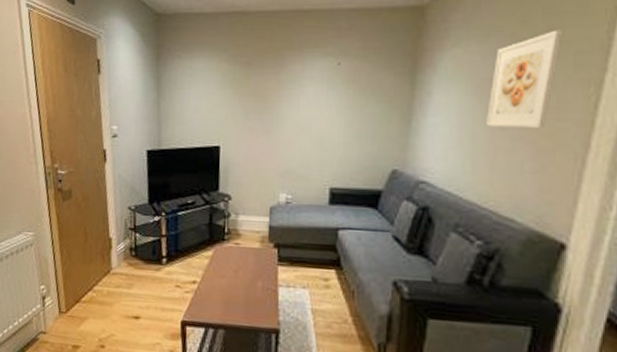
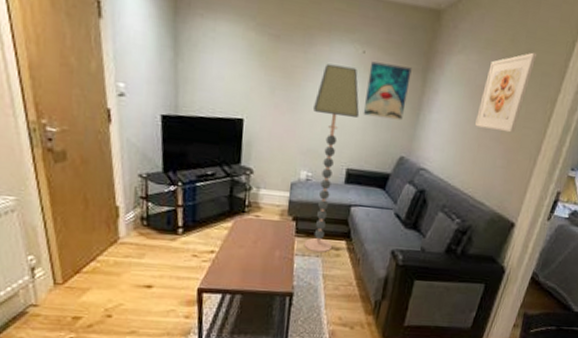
floor lamp: none [288,81,340,284] -> present [304,63,360,253]
wall art: none [343,71,396,130] -> present [363,61,412,121]

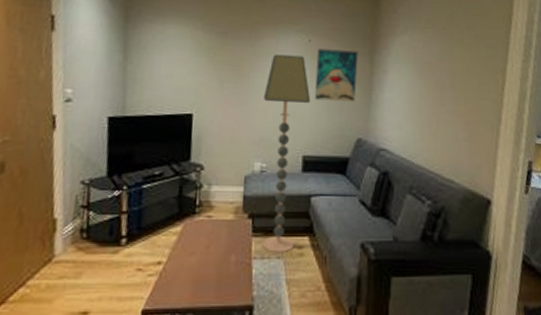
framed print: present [475,52,538,133] -> none [429,28,478,105]

